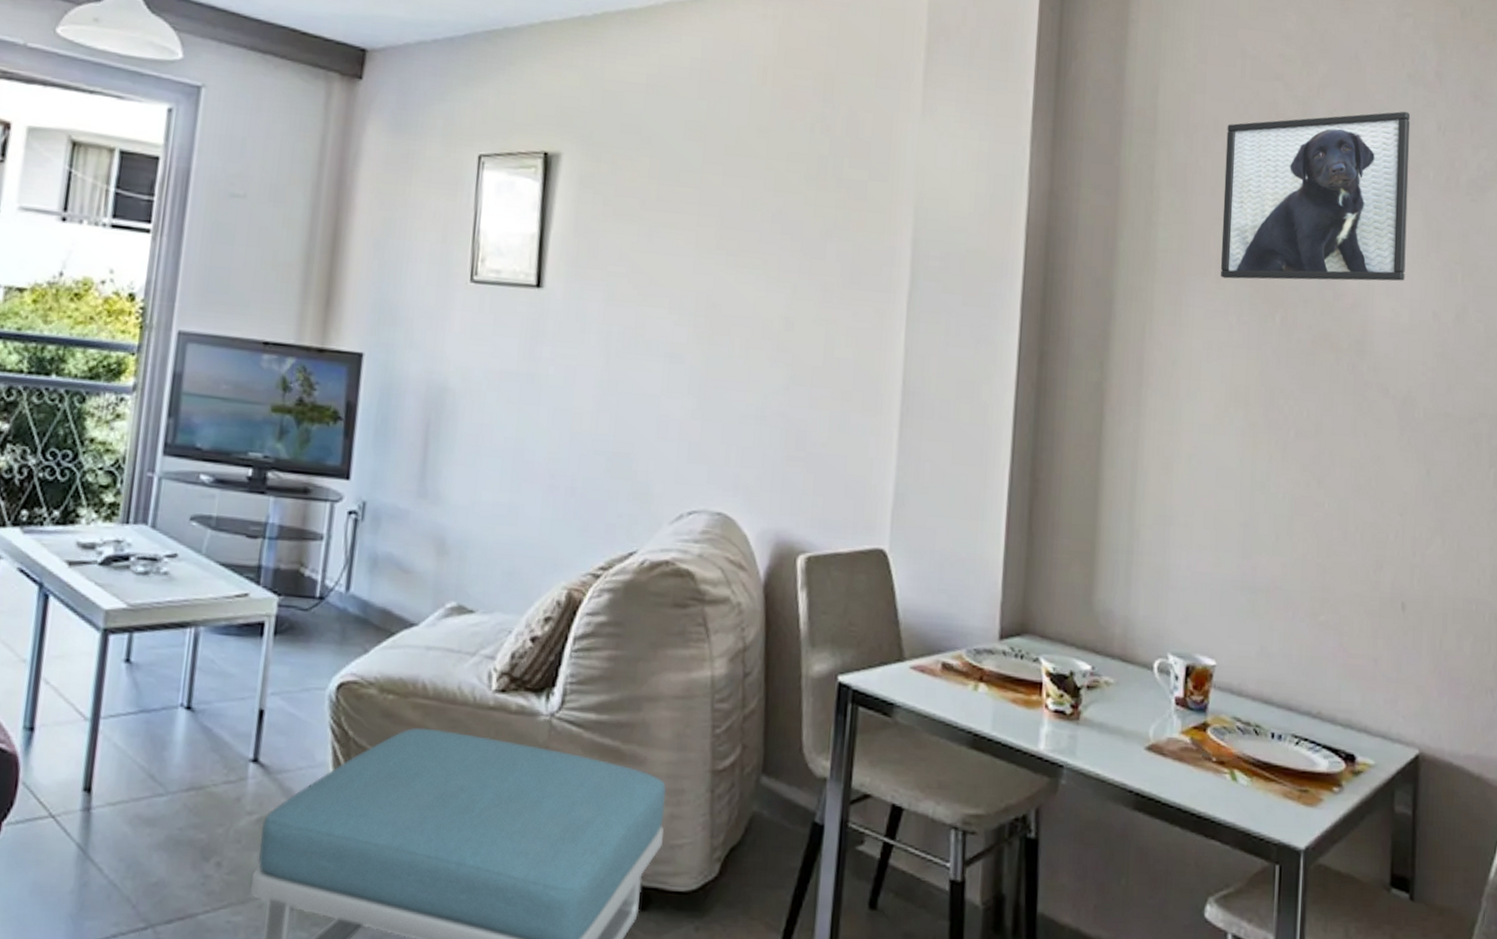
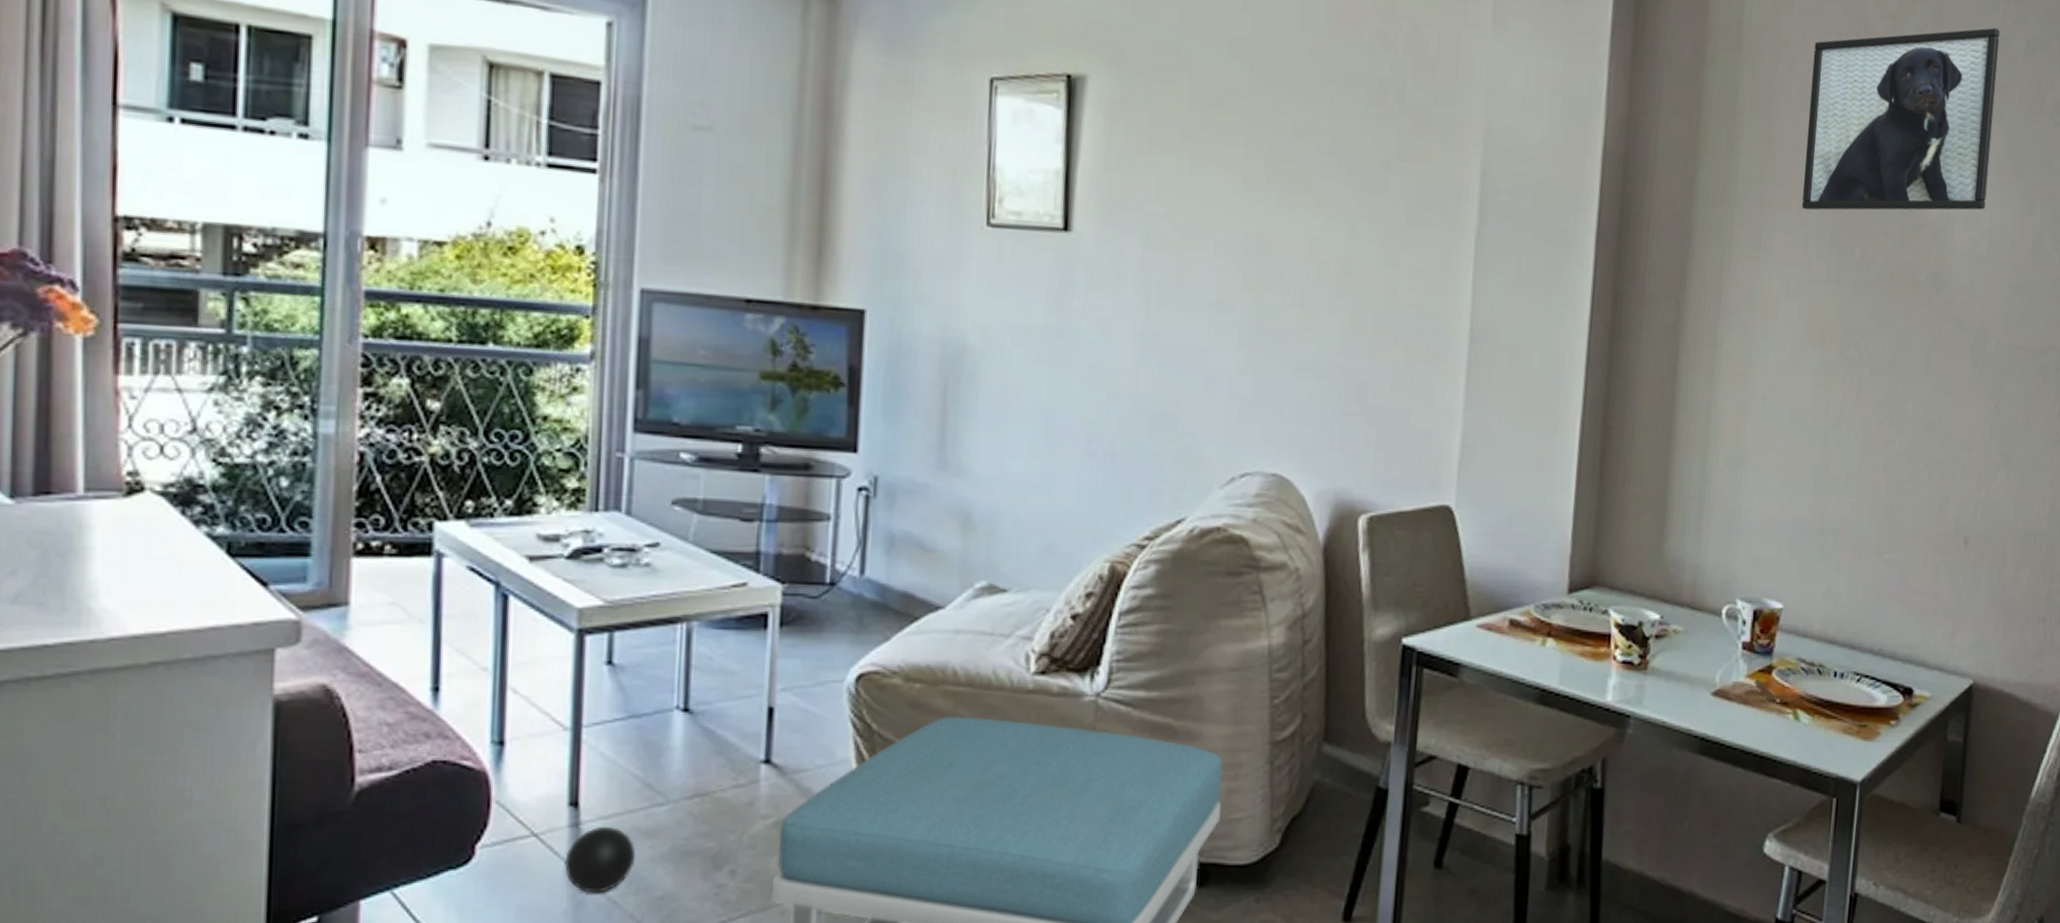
ball: none [75,812,137,876] -> present [564,826,636,893]

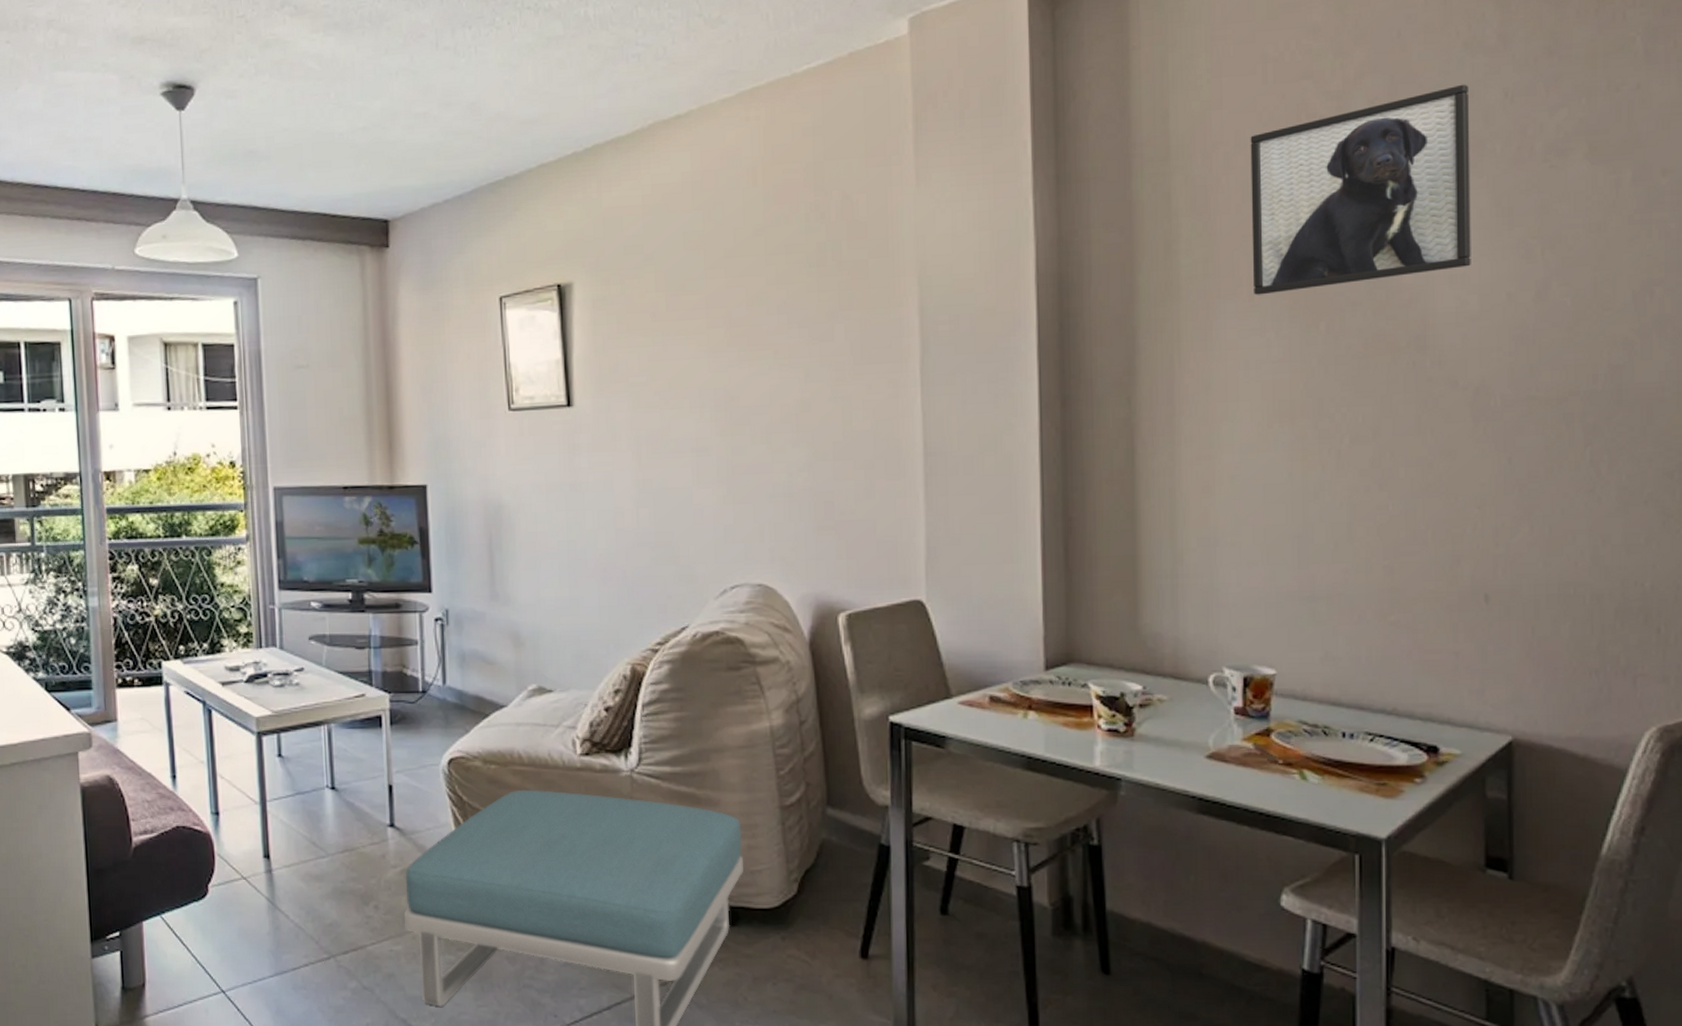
ball: present [564,826,636,893] -> none [264,872,310,920]

